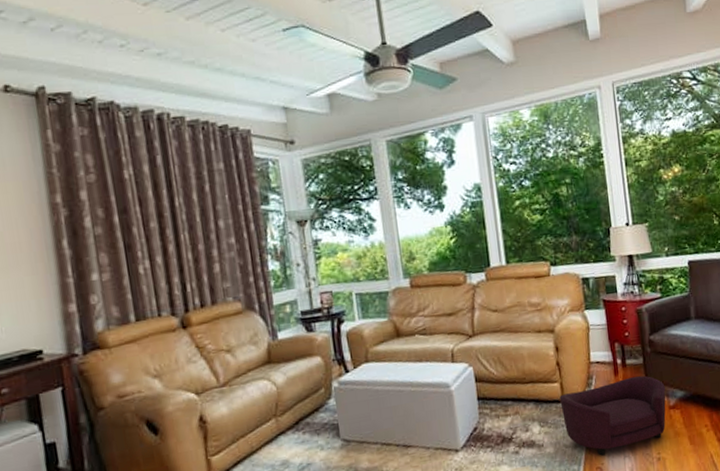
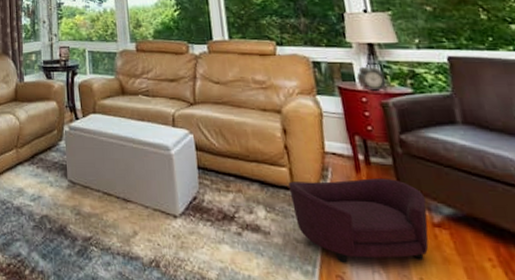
alarm clock: none [618,277,641,299] -> present [356,66,386,91]

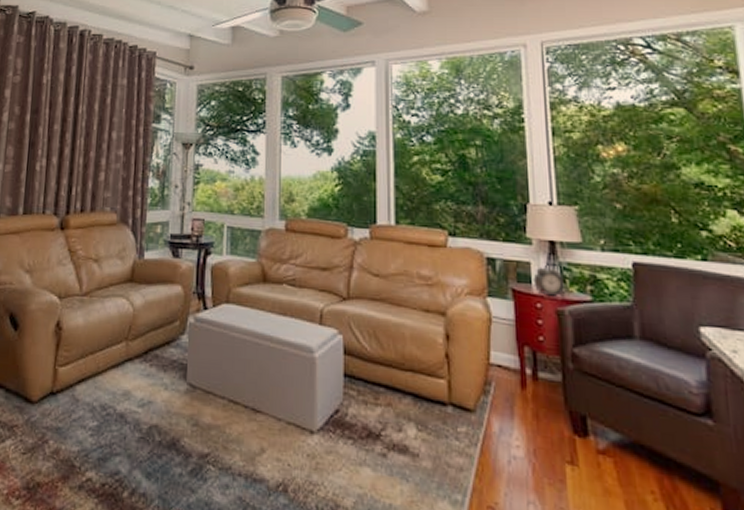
dog bed: present [288,178,429,263] -> none [445,396,593,492]

